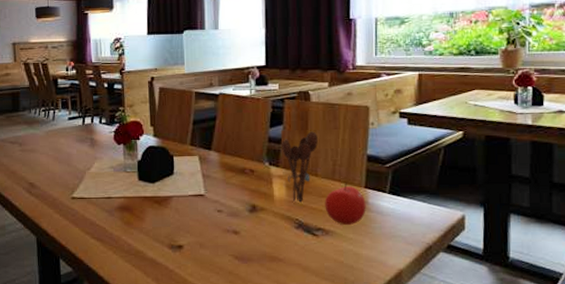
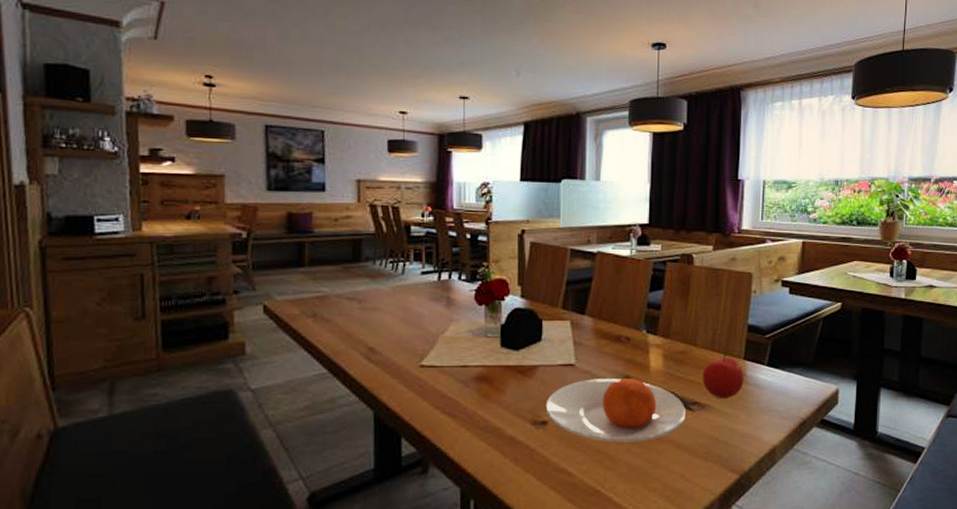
plate: none [180,207,311,265] -> present [545,378,687,443]
utensil holder: present [282,131,318,204] -> none [661,297,699,376]

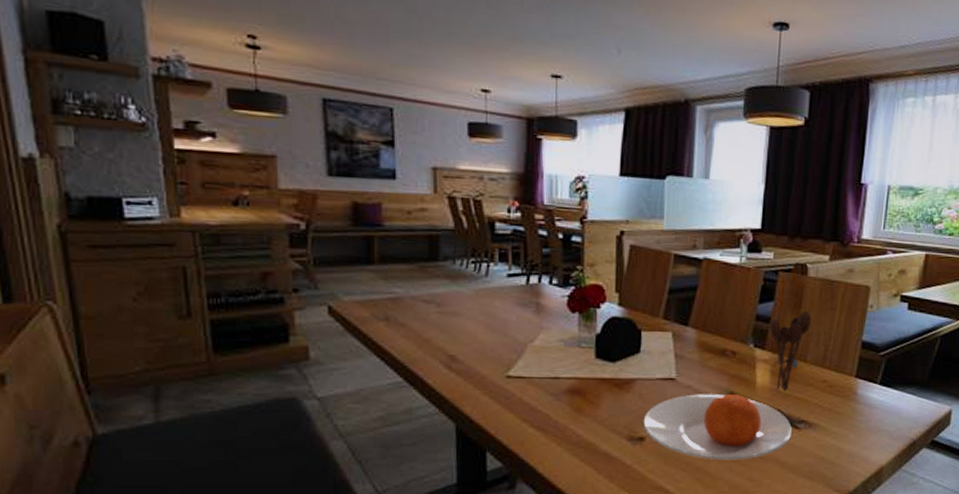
utensil holder: none [661,297,699,376] -> present [770,310,811,393]
fruit: present [702,352,744,398] -> none [811,370,855,417]

